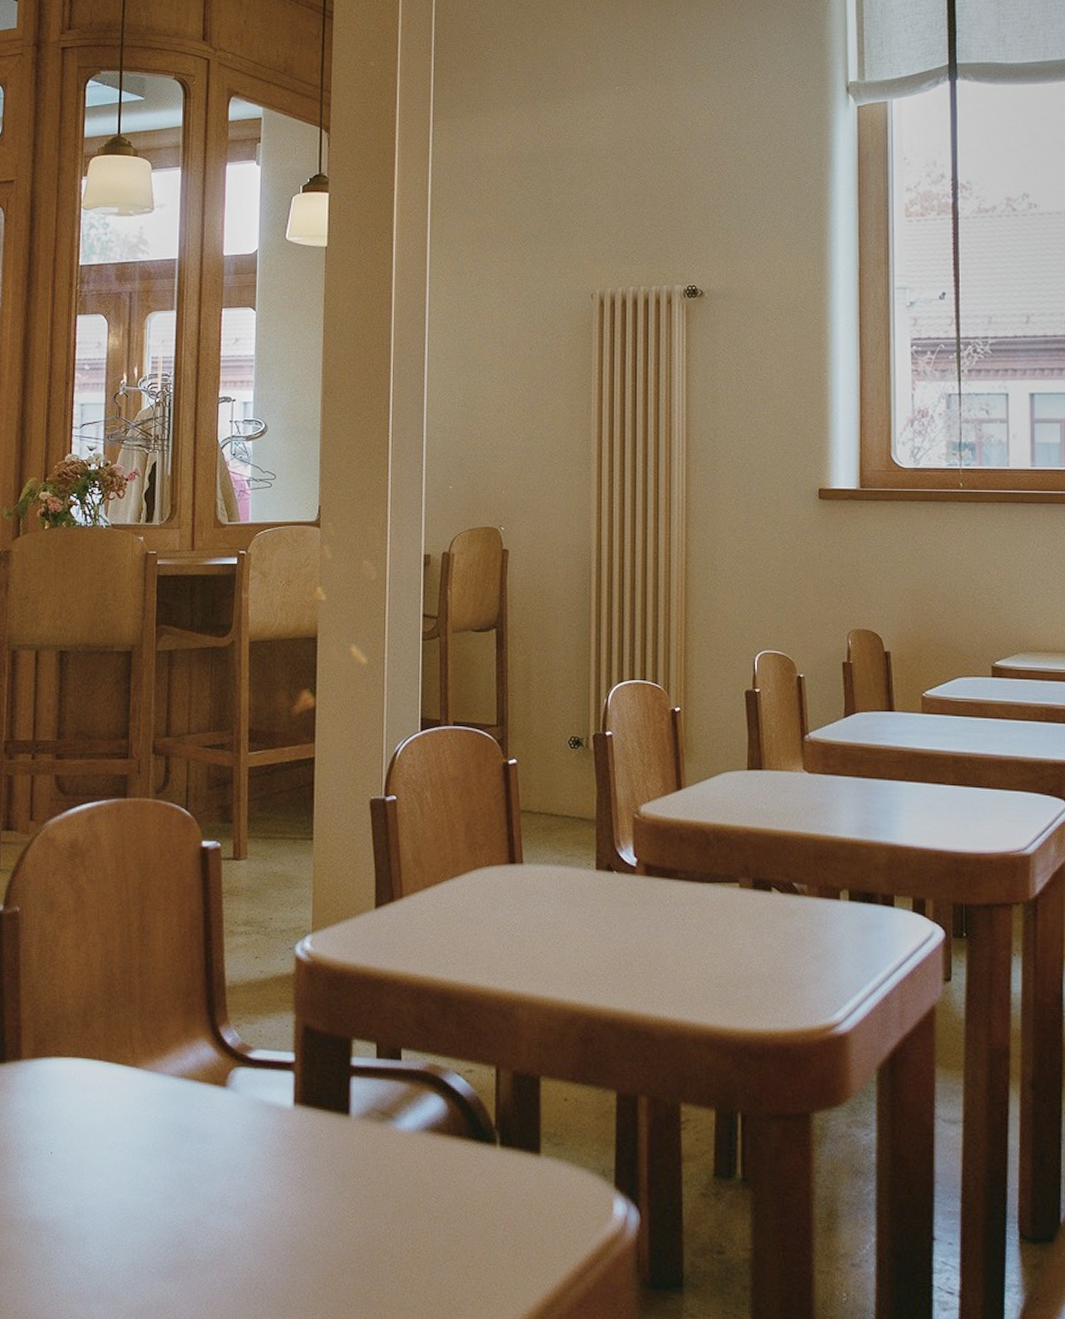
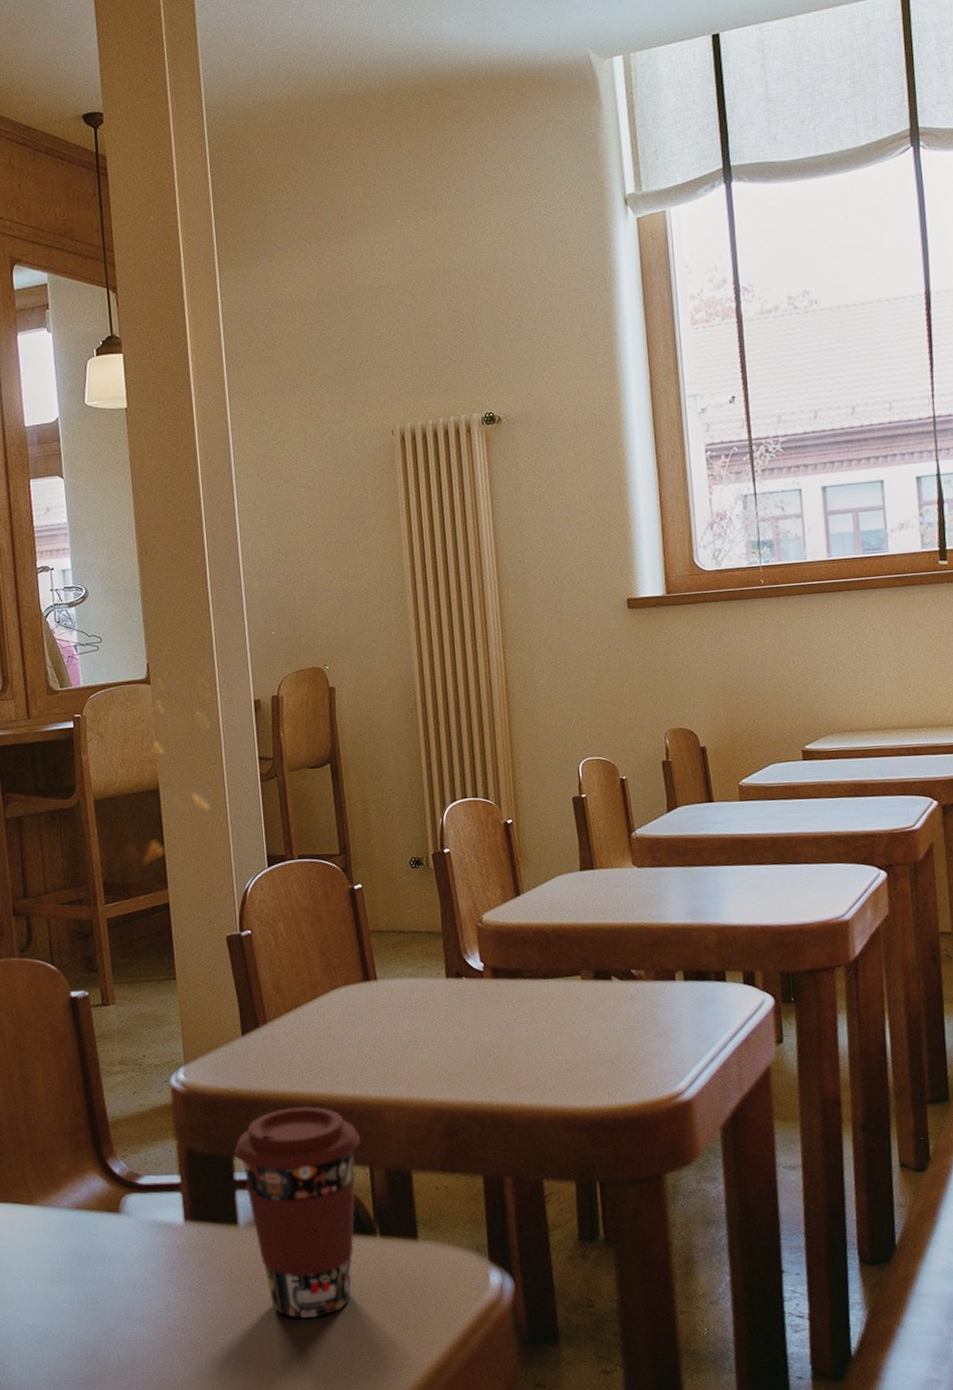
coffee cup: none [354,992,489,1230] -> present [234,1106,360,1319]

